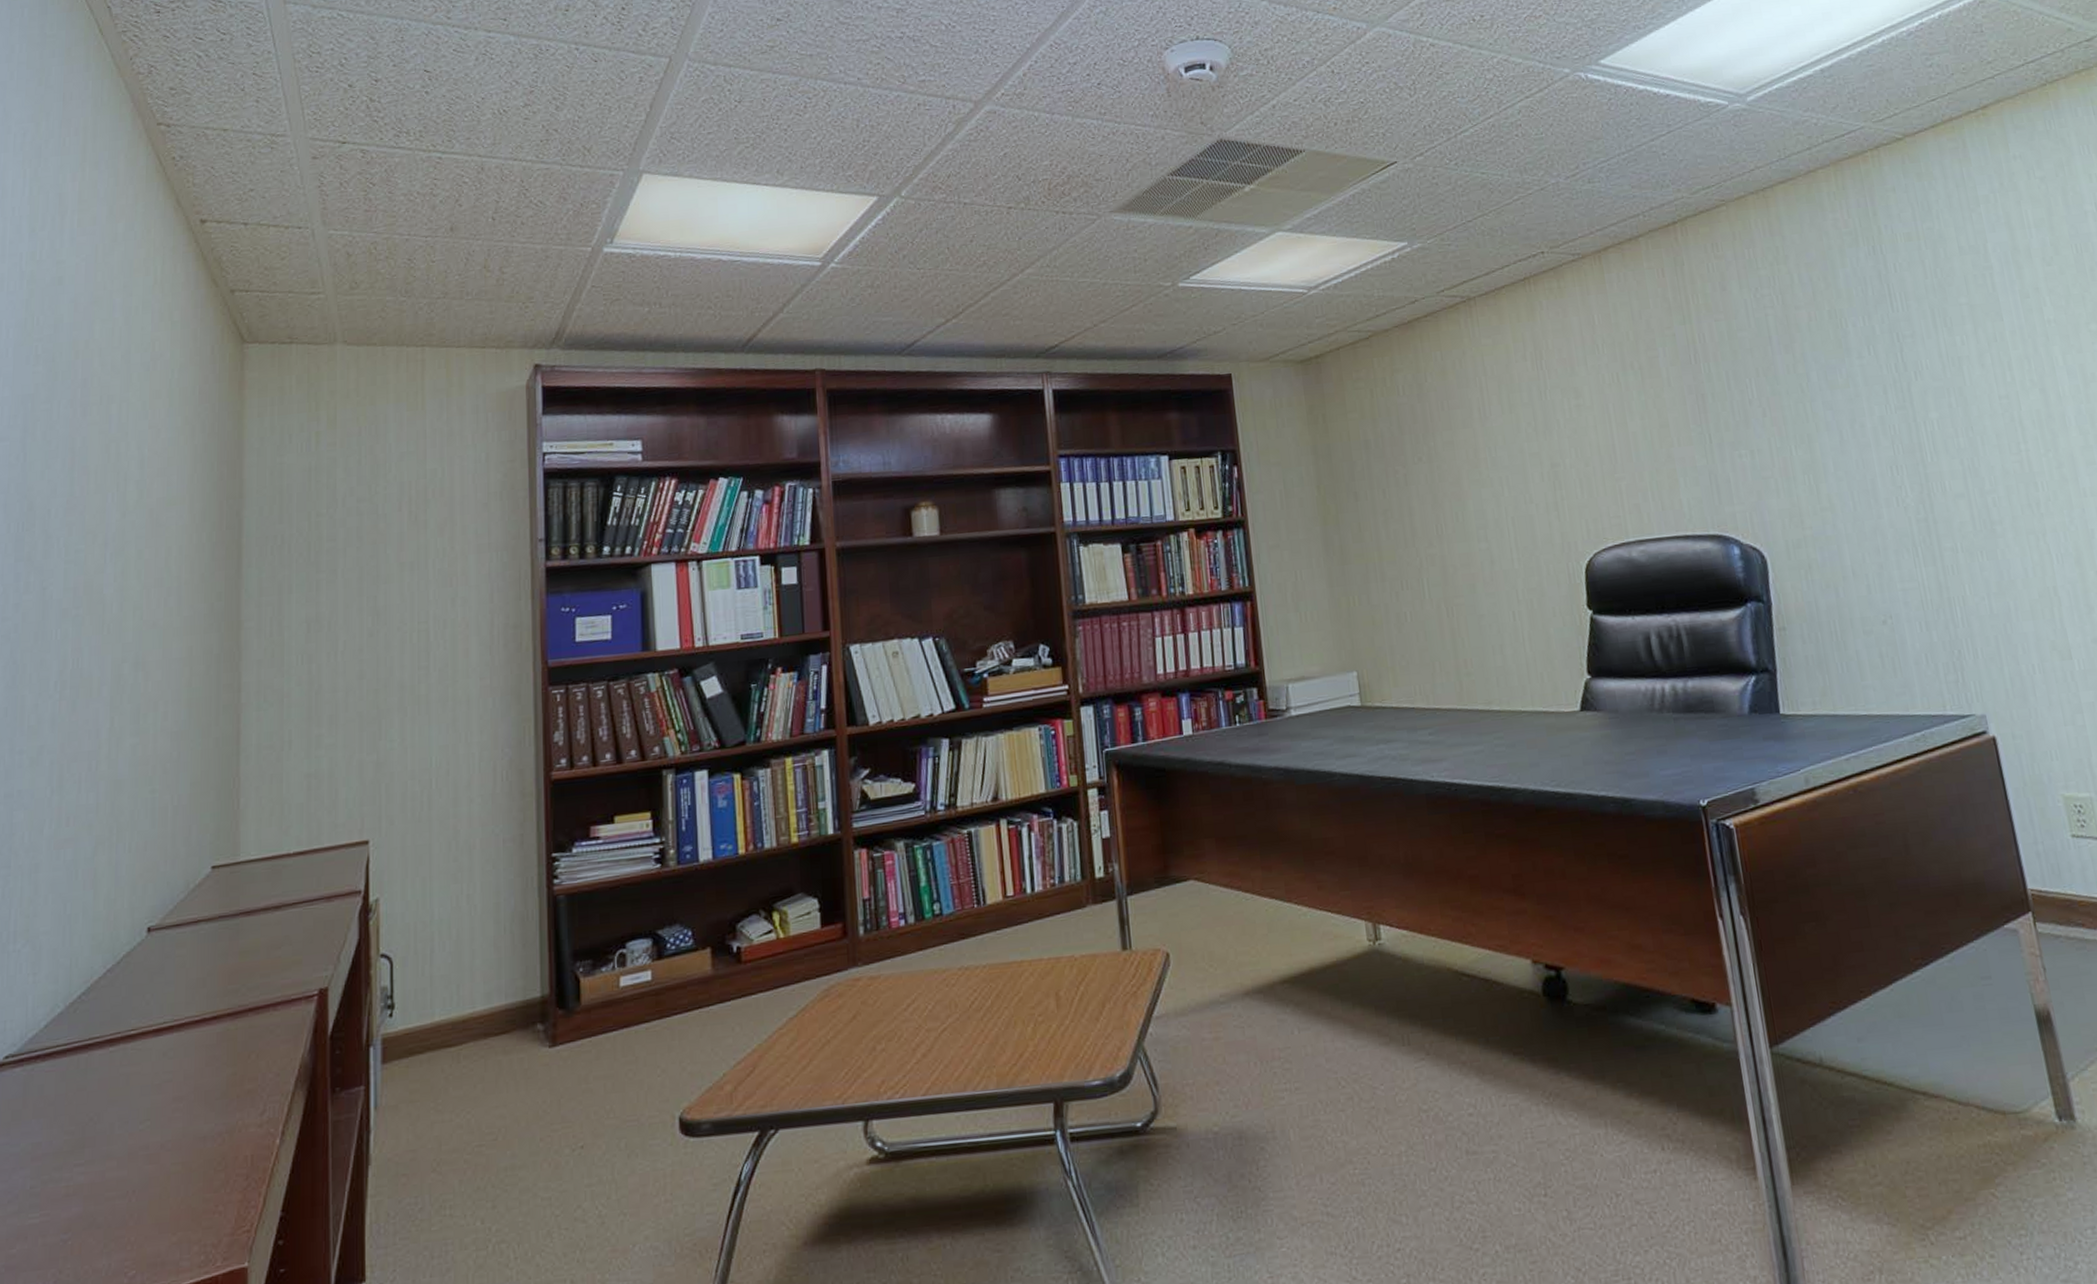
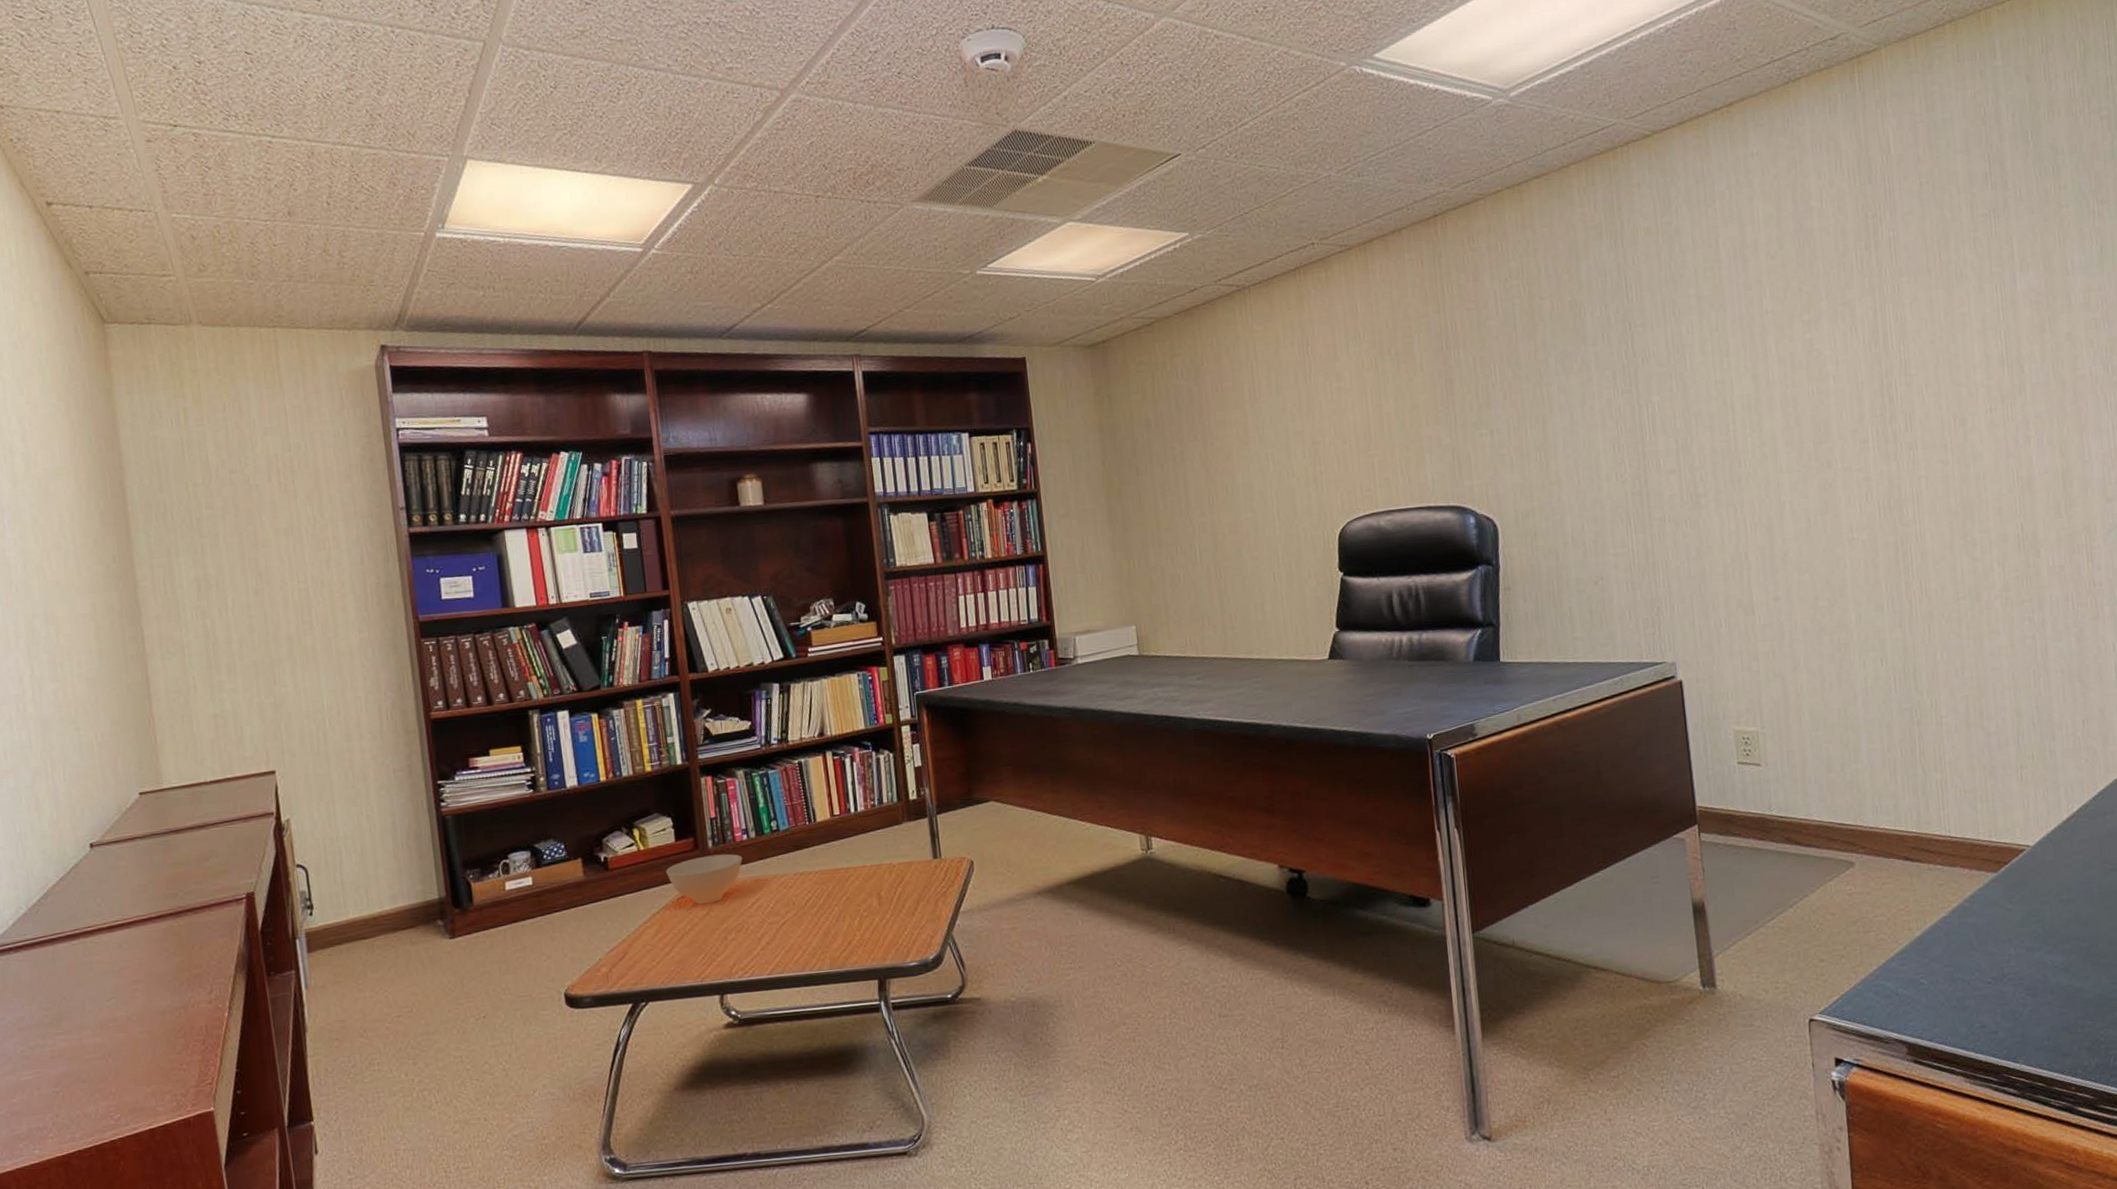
bowl: none [807,943,898,1007] -> present [665,853,742,905]

